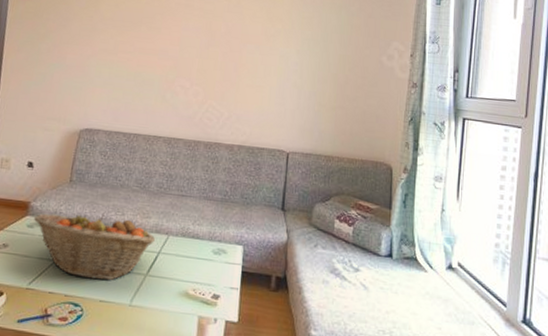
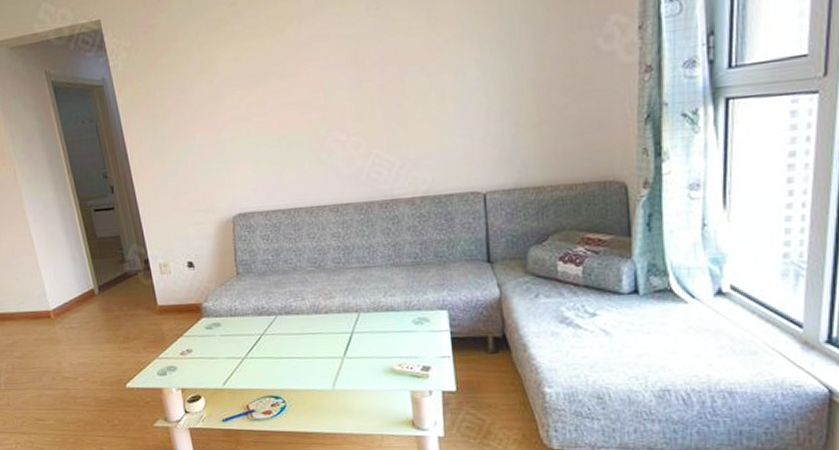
fruit basket: present [33,212,155,281] -> none [209,301,345,371]

